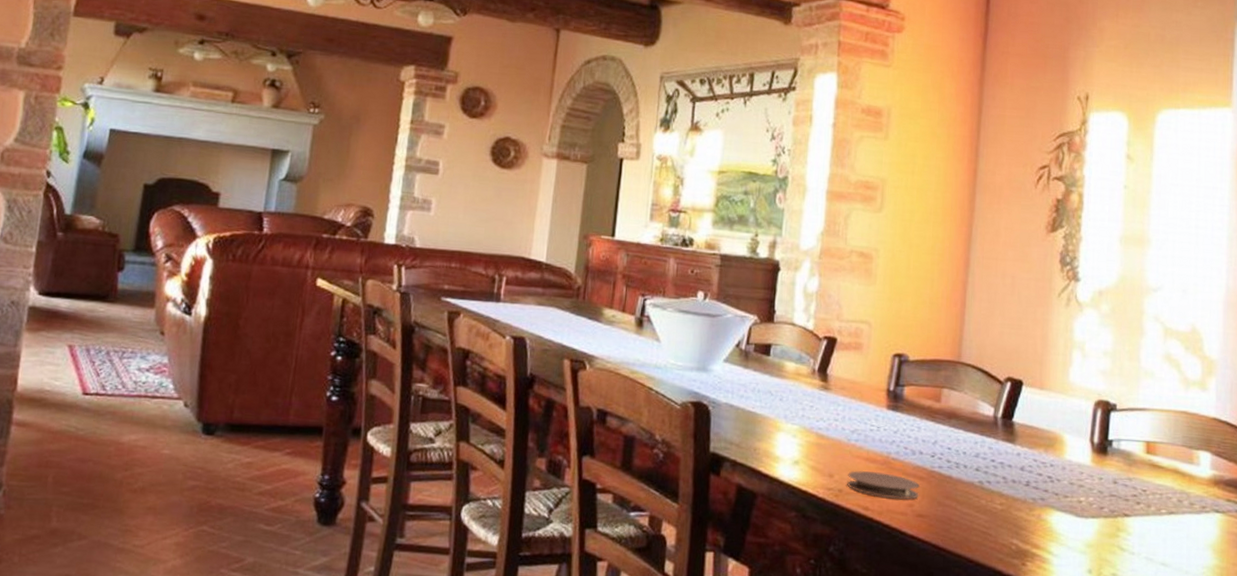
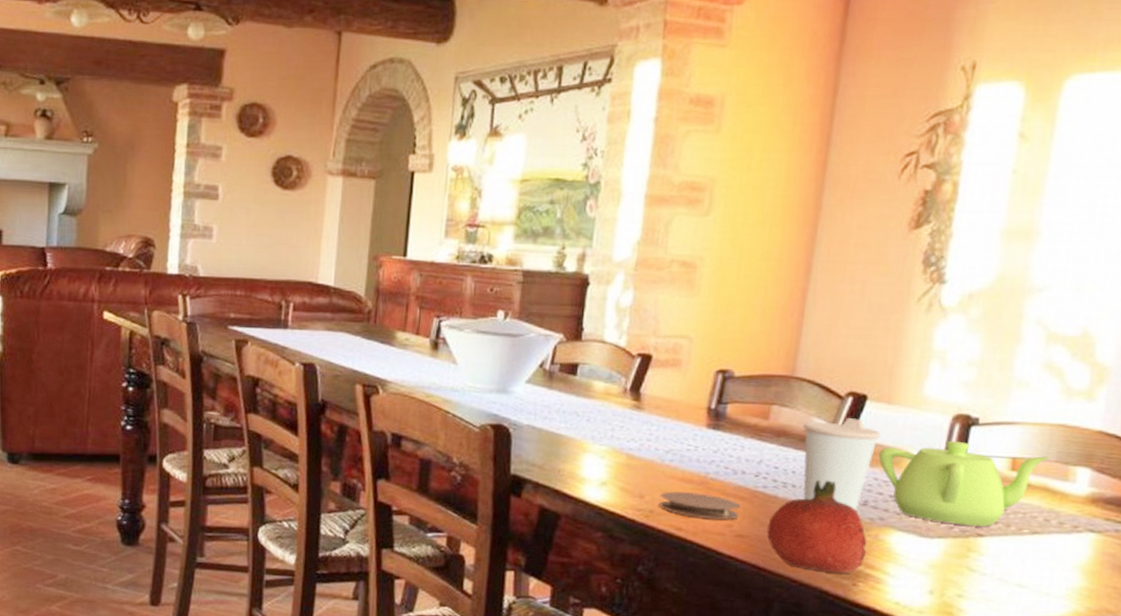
fruit: none [944,460,1032,554] -> present [767,479,867,574]
cup: none [970,402,1037,491] -> present [803,418,881,511]
teapot: none [1036,424,1177,507] -> present [878,440,1050,527]

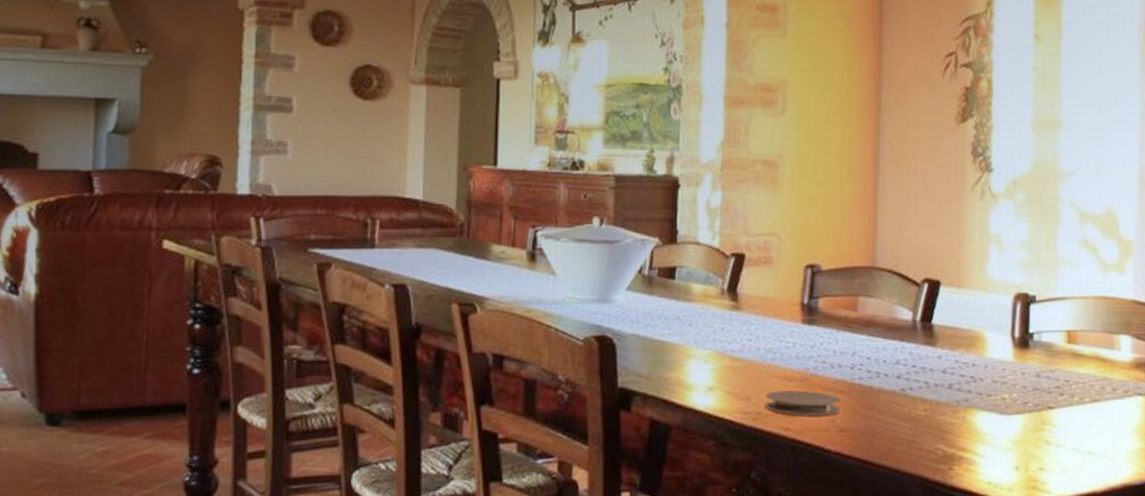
fruit: present [767,479,867,574] -> none [867,366,957,460]
cup: present [803,418,881,511] -> none [888,304,956,394]
teapot: present [878,440,1050,527] -> none [956,319,1097,400]

